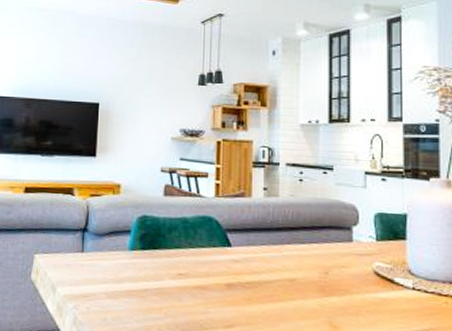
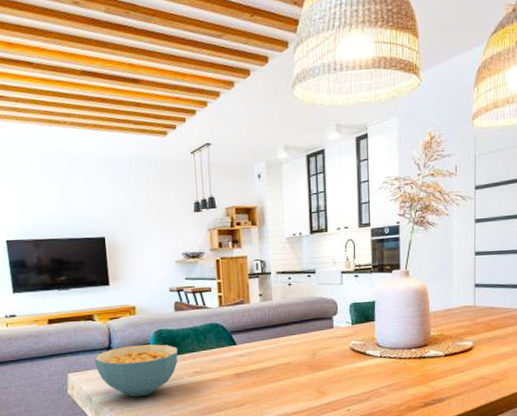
cereal bowl: none [66,230,163,296] -> present [94,344,178,397]

